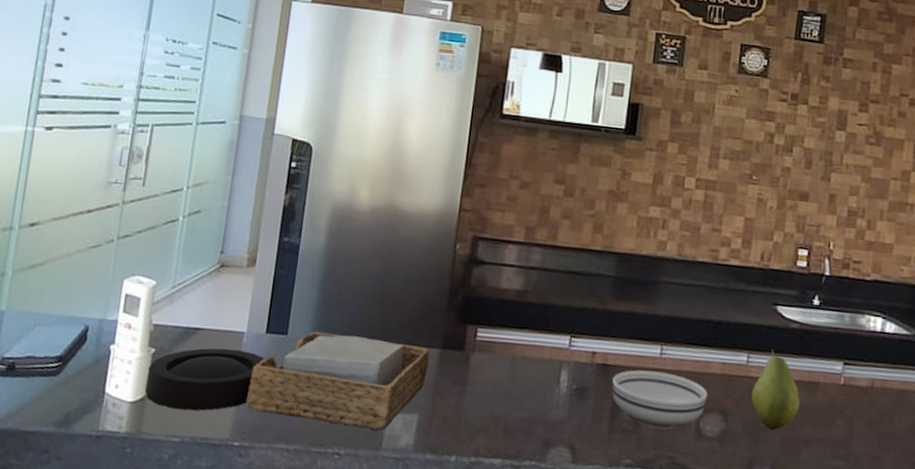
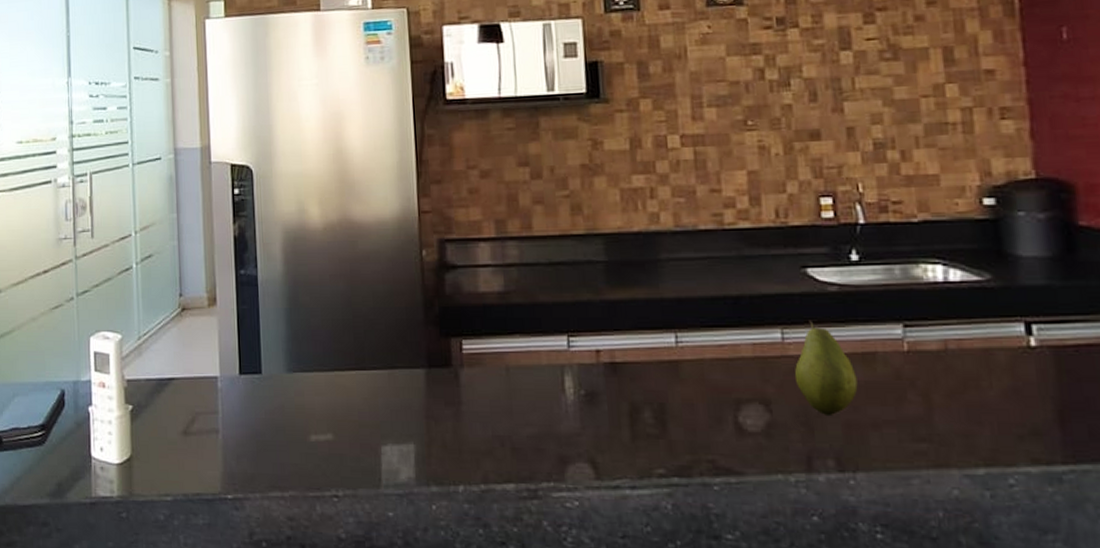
ashtray: present [145,348,265,411] -> none [129,396,243,467]
napkin holder: present [245,331,430,431] -> none [231,366,416,466]
bowl: present [611,370,709,430] -> none [625,363,742,430]

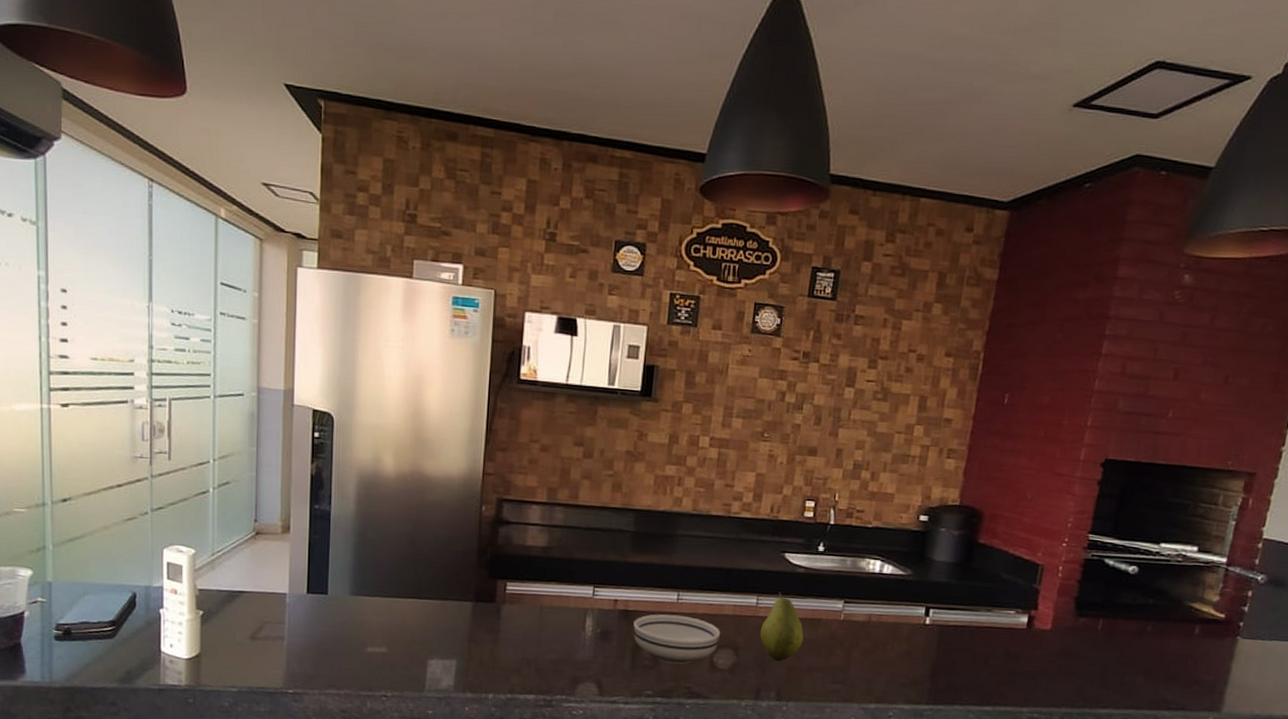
bowl: none [625,363,742,430] -> present [633,614,721,665]

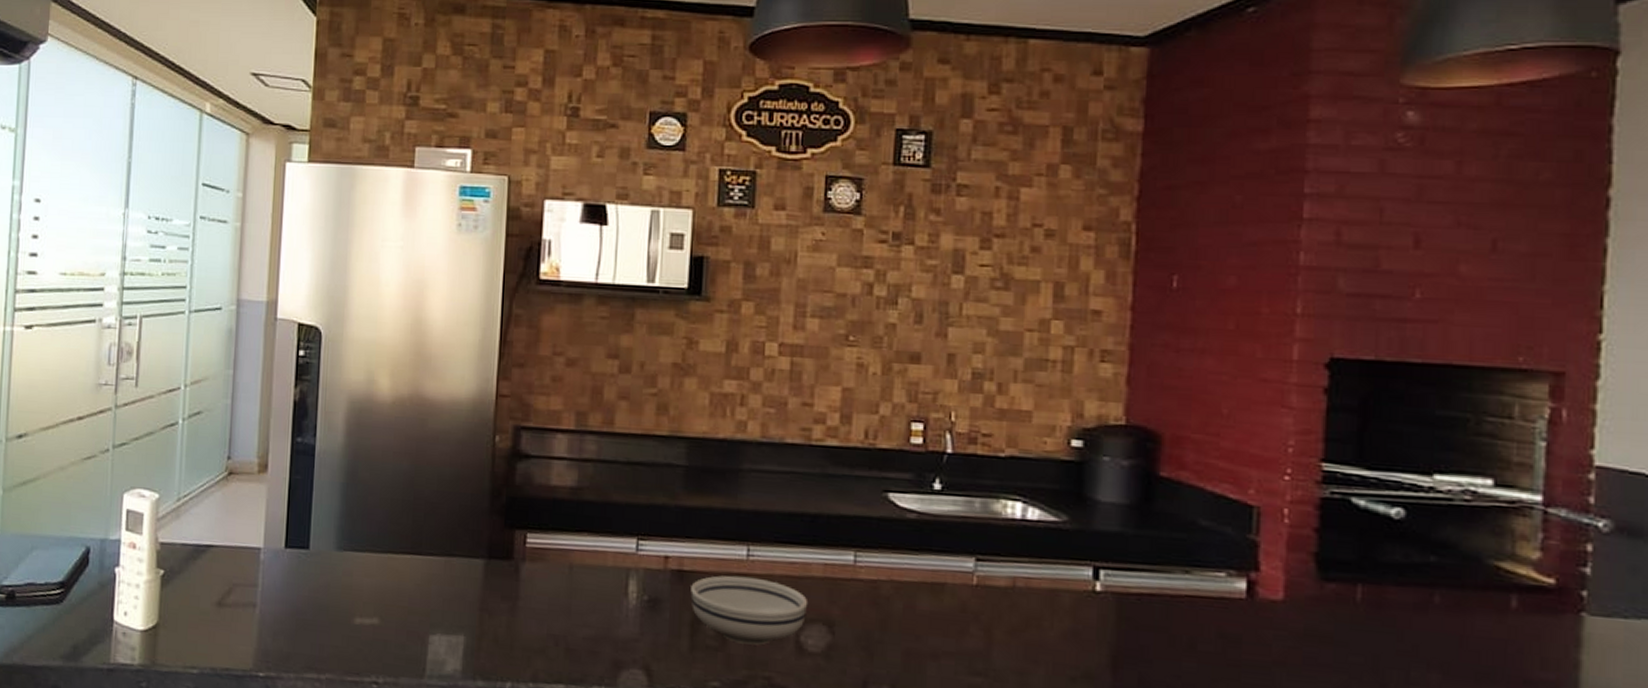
fruit: present [760,591,804,661] -> none [861,545,923,642]

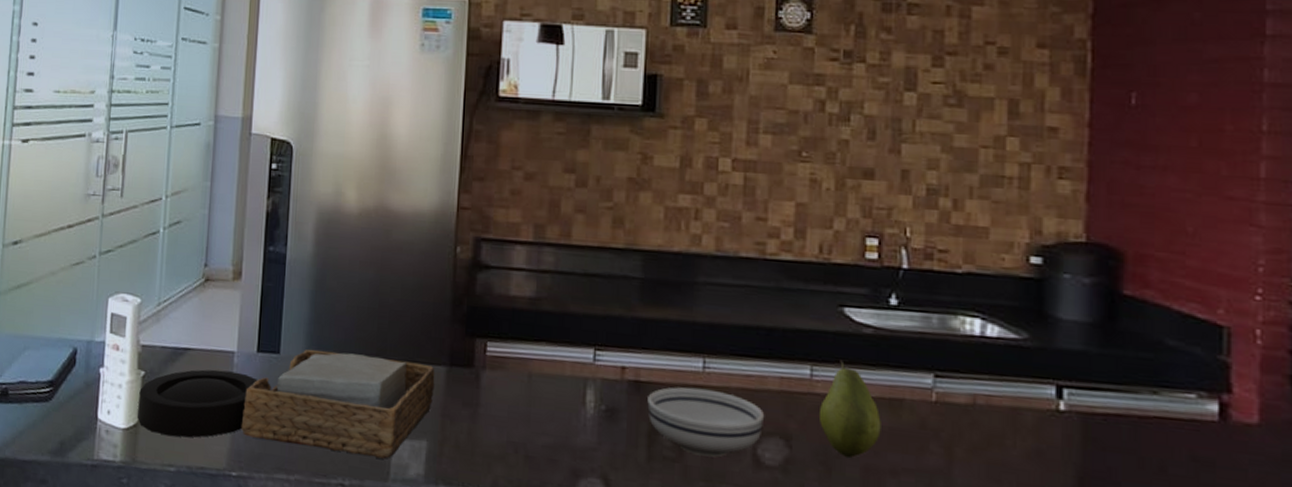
ashtray: none [157,566,286,639] -> present [138,369,258,438]
napkin holder: none [268,543,473,655] -> present [241,349,435,459]
fruit: none [861,545,923,642] -> present [818,359,881,458]

